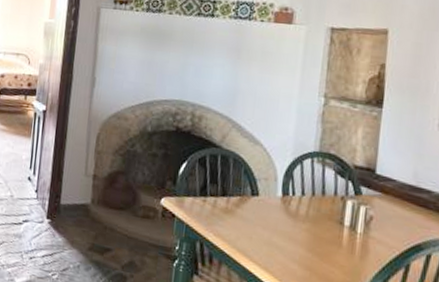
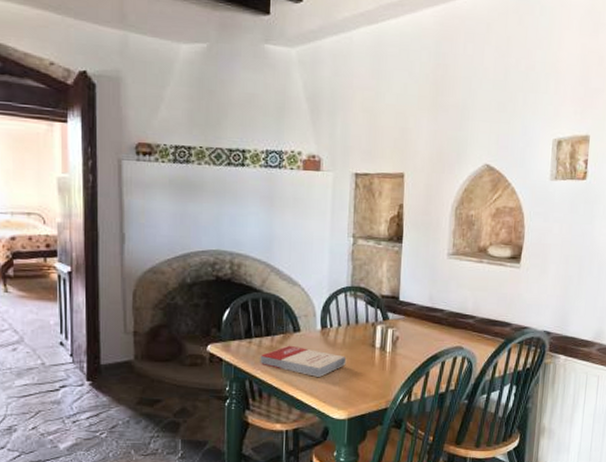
book: none [213,209,309,252] -> present [260,345,347,378]

